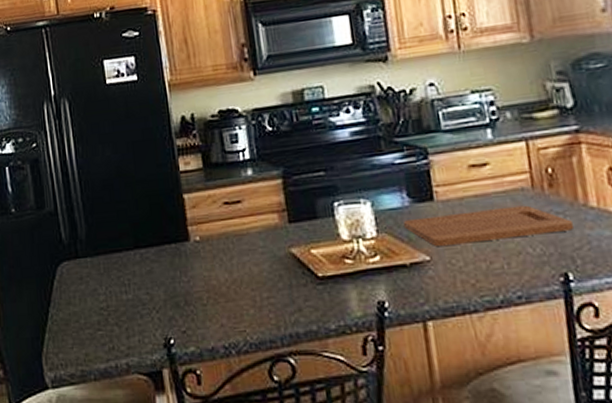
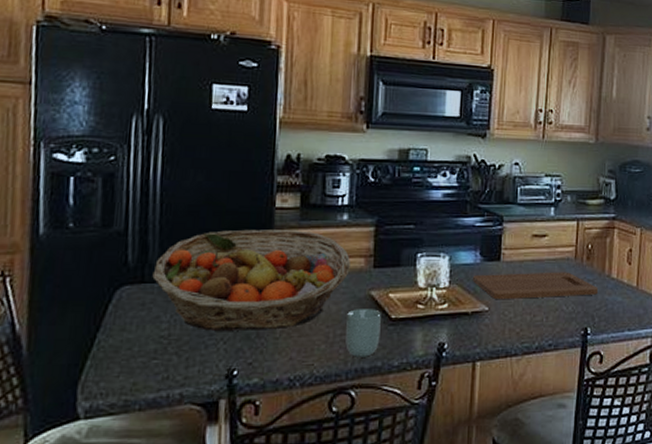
fruit basket: none [84,191,265,301] -> present [152,229,350,331]
cup: none [270,268,311,321] -> present [345,309,381,357]

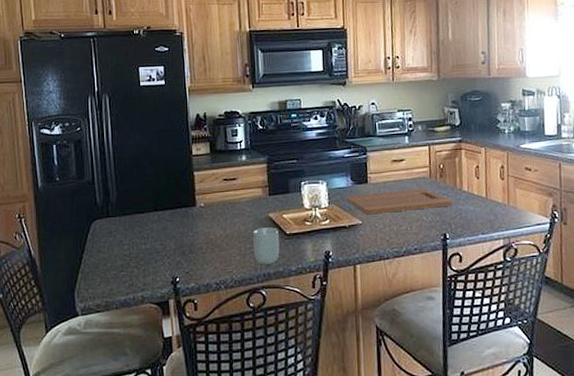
fruit basket: present [152,229,350,331] -> none [114,171,251,250]

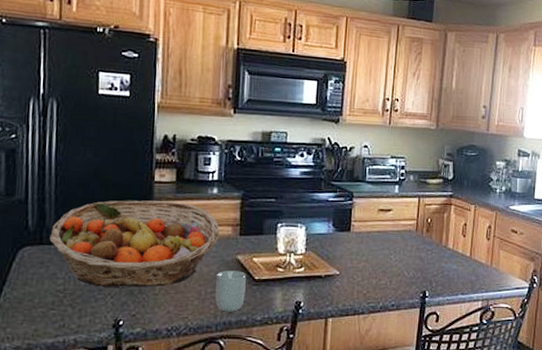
fruit basket: none [114,171,251,250] -> present [49,200,220,287]
cutting board: present [347,188,453,215] -> none [326,242,436,266]

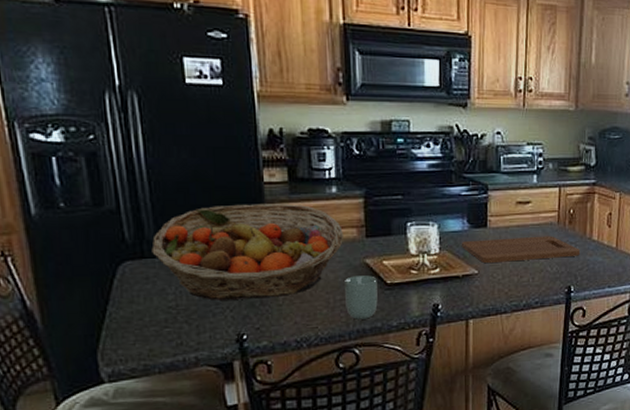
cutting board: none [326,242,436,266] -> present [462,236,581,264]

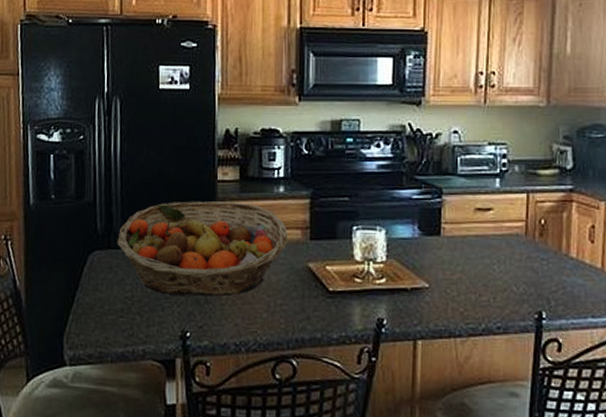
cup: present [345,275,378,320] -> none [286,280,319,328]
cutting board: present [462,236,581,264] -> none [412,248,555,277]

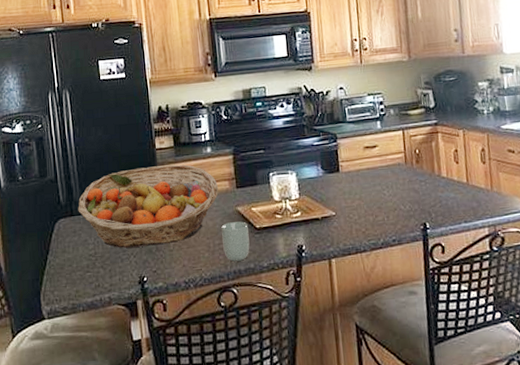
cup: none [286,280,319,328] -> present [221,221,250,262]

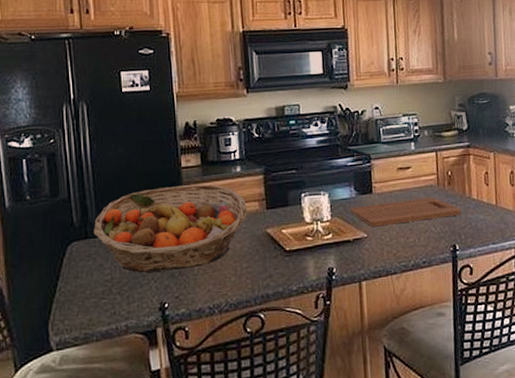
cup: present [221,221,250,262] -> none [250,244,279,286]
cutting board: none [318,175,432,206] -> present [351,197,462,227]

